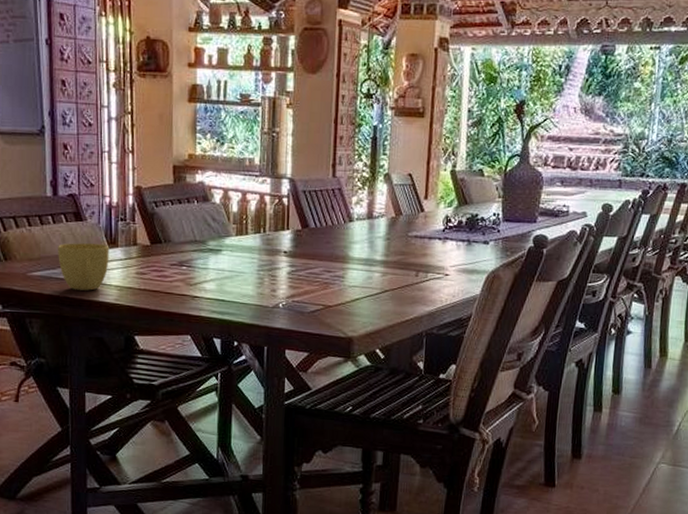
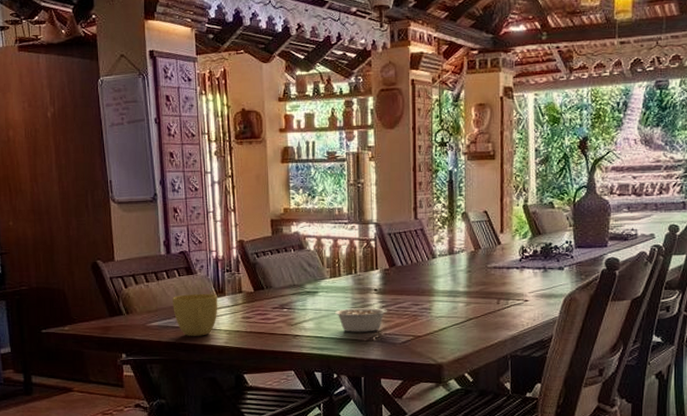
legume: none [238,270,298,298] -> present [334,308,388,332]

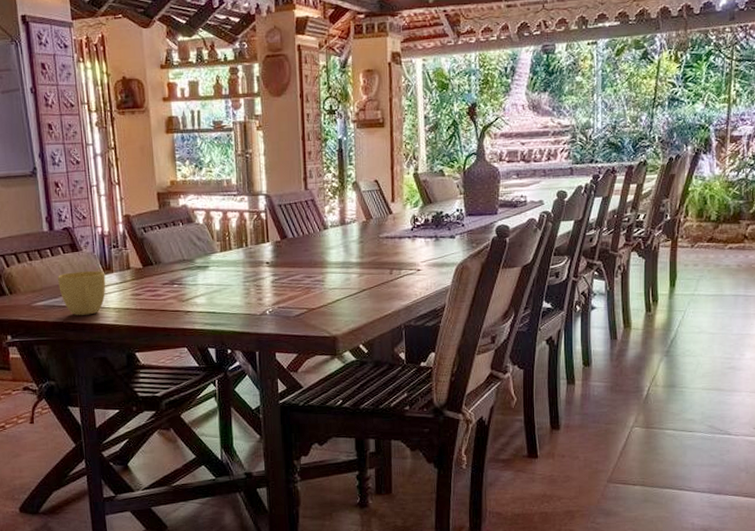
legume: present [334,308,388,332] -> none [226,281,281,307]

